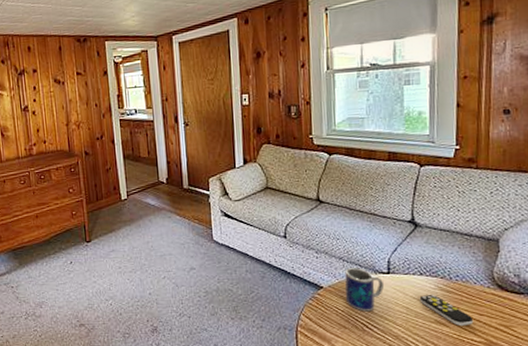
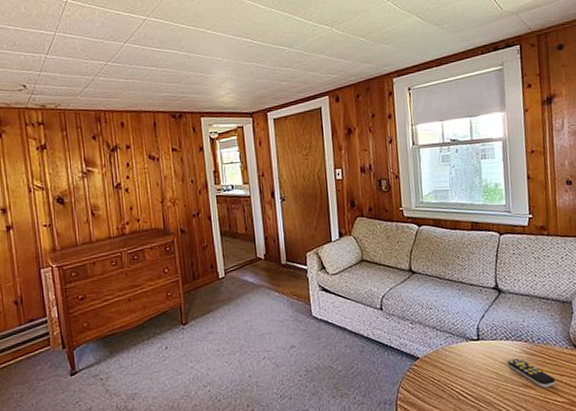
mug: present [345,268,385,312] -> none [438,336,476,380]

